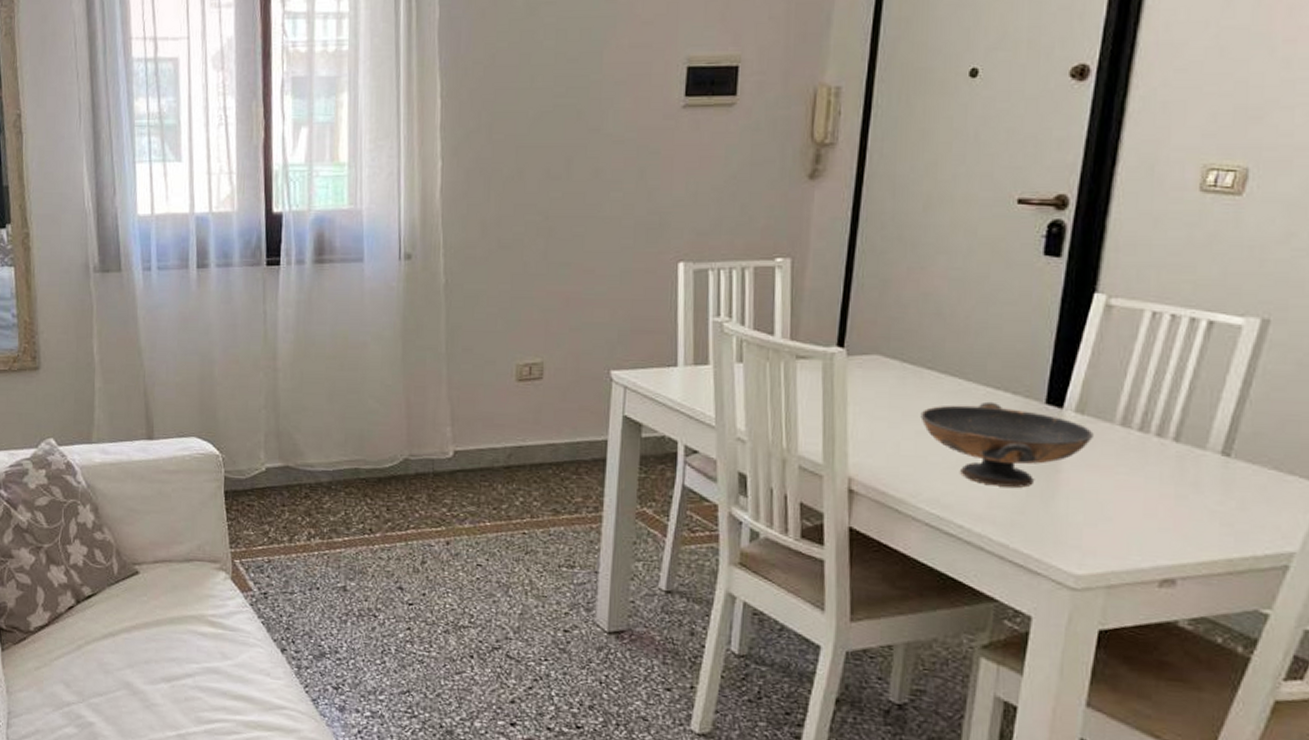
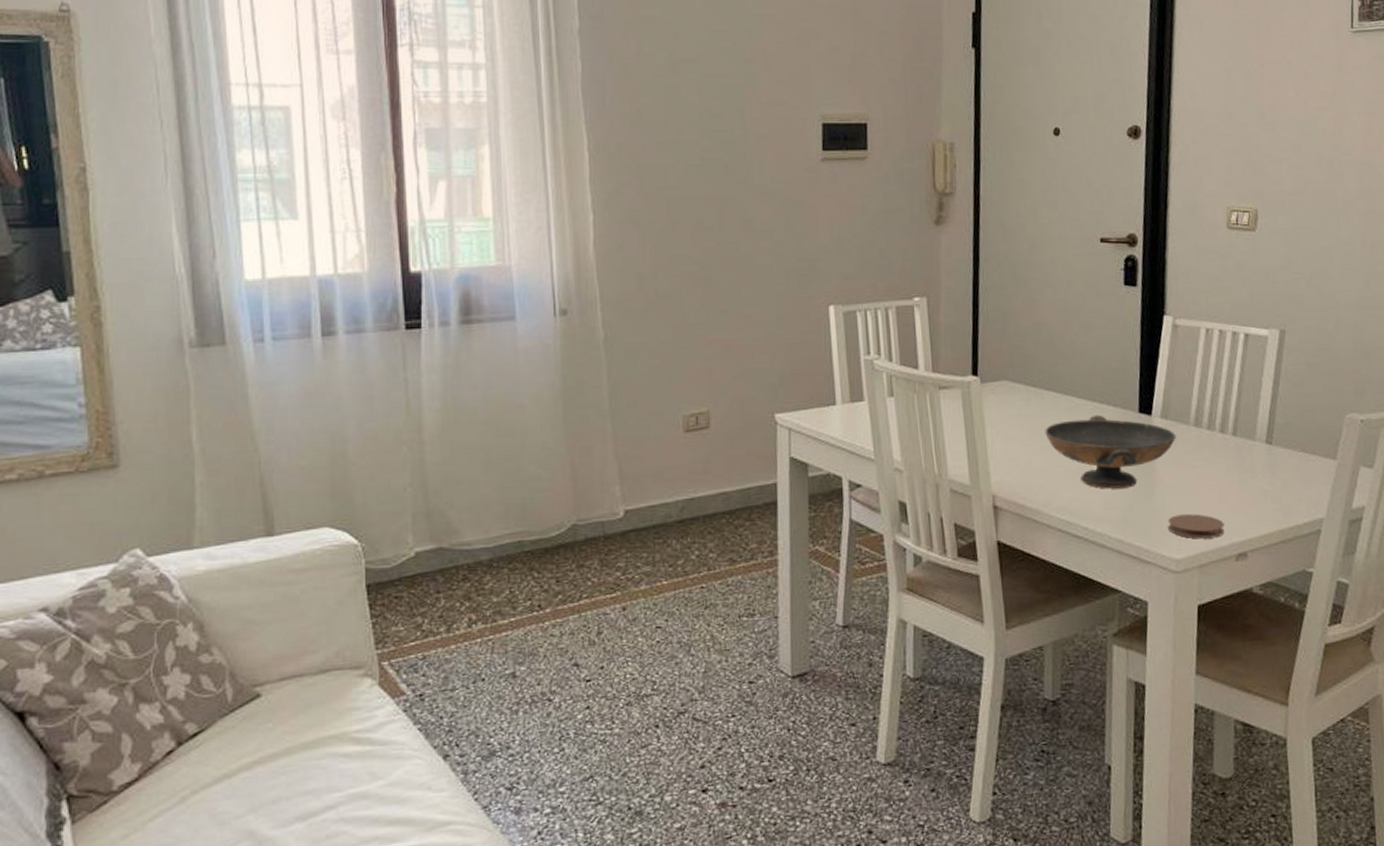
coaster: none [1070,525,1148,557] -> present [1168,513,1225,539]

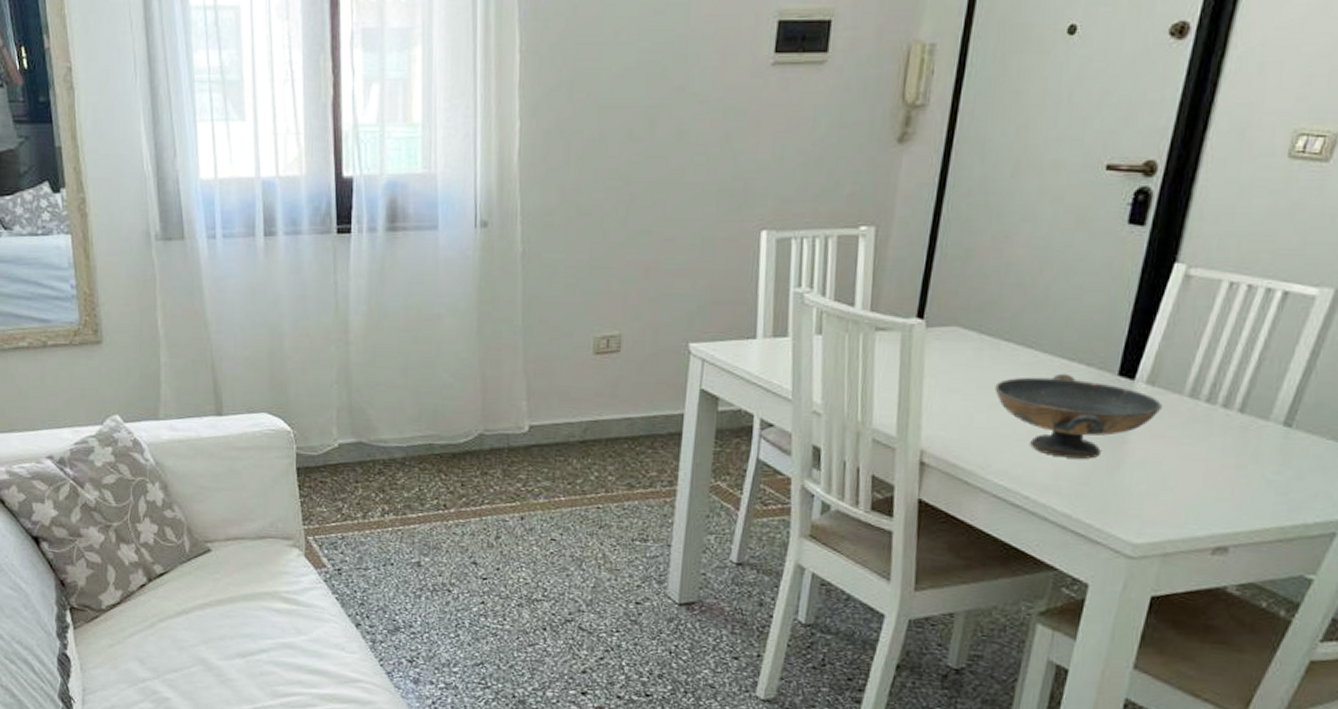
coaster: present [1168,513,1225,539] -> none [1130,495,1205,526]

